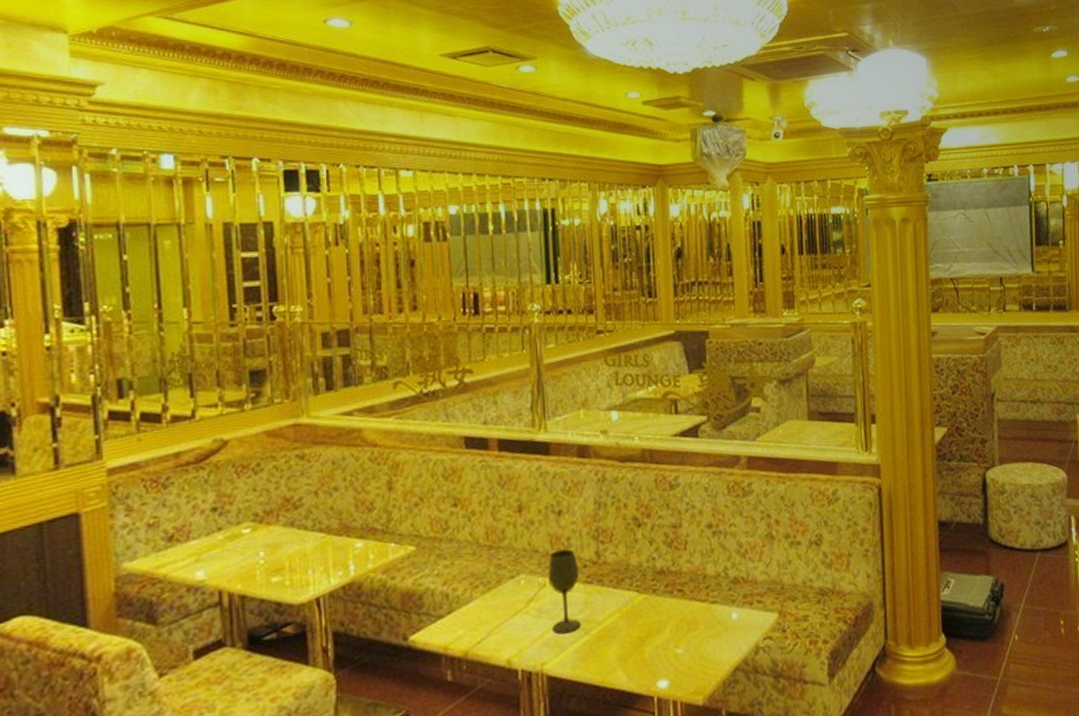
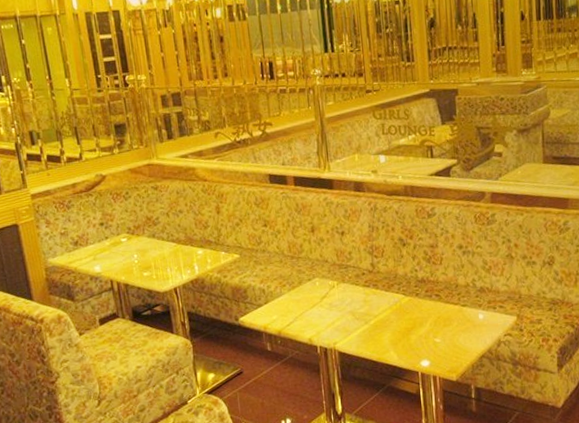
wine glass: present [548,549,581,634] -> none [335,261,362,323]

